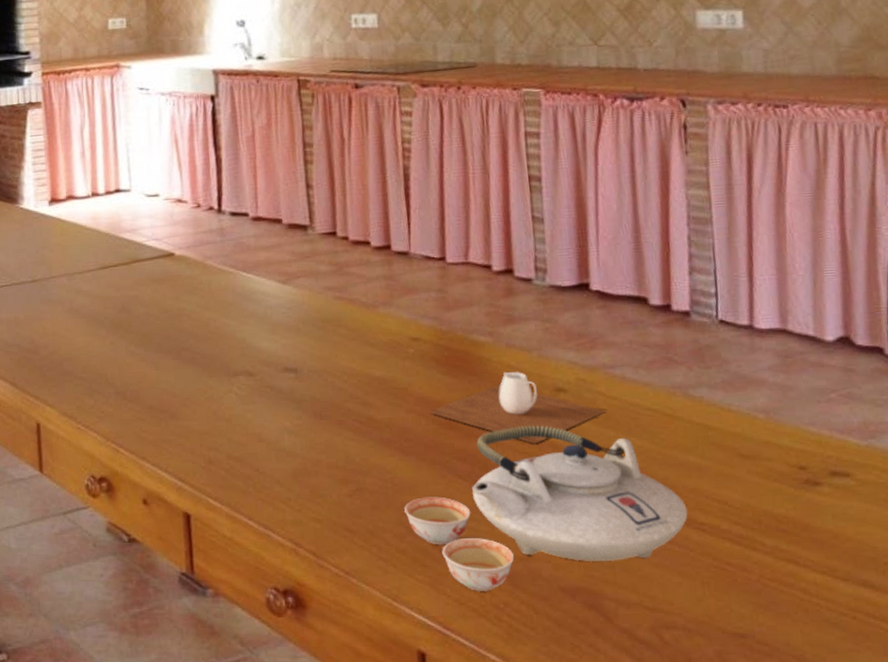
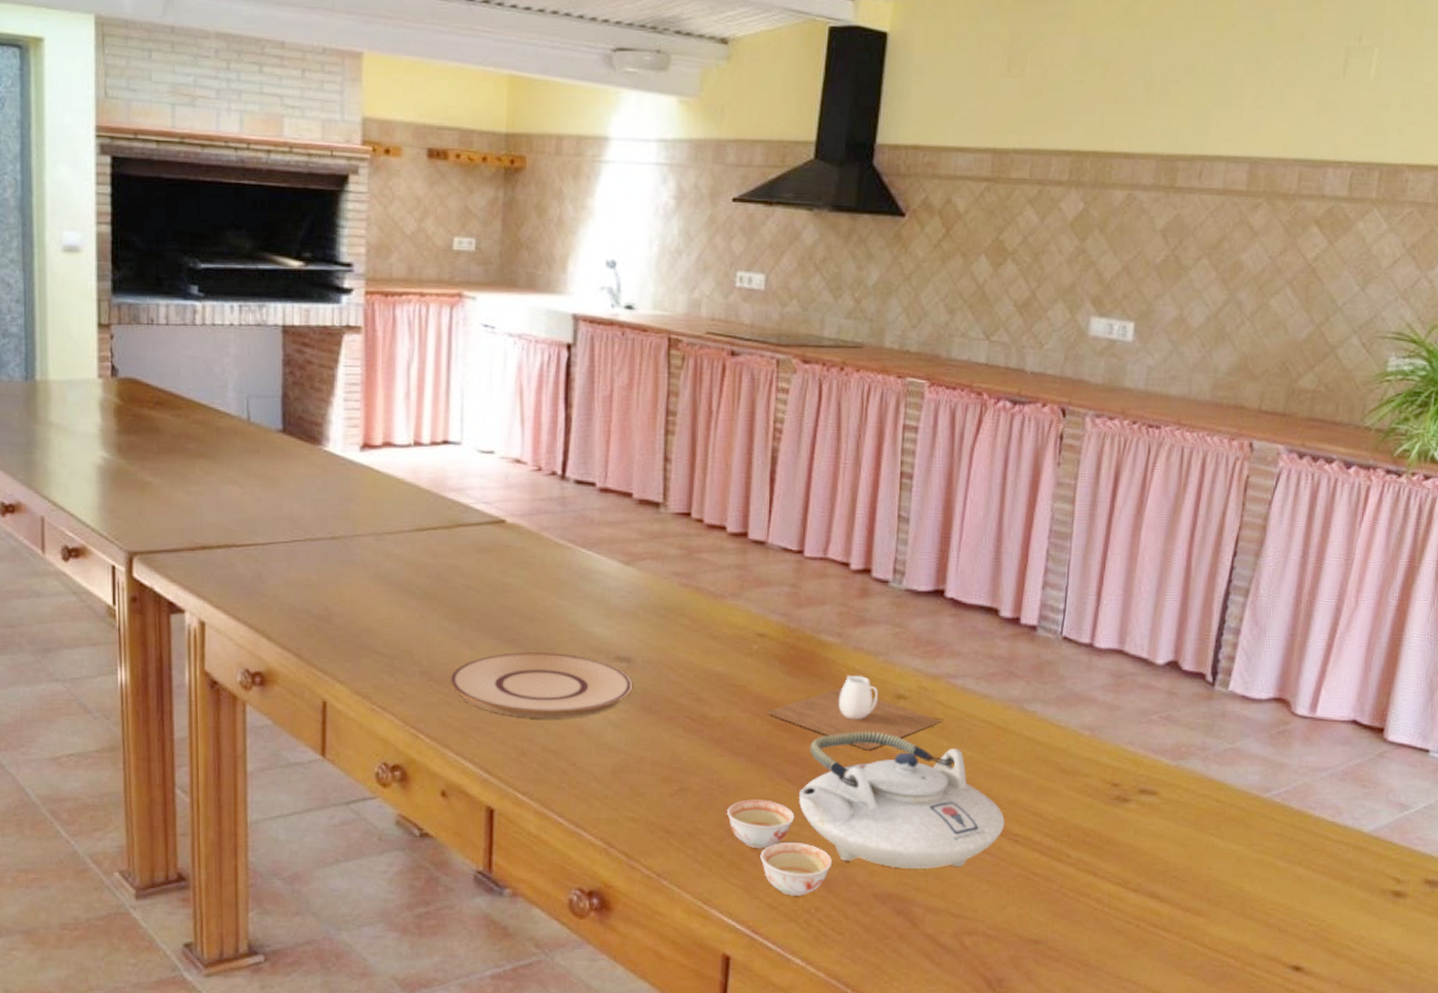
plate: none [140,368,302,429] -> present [449,652,633,718]

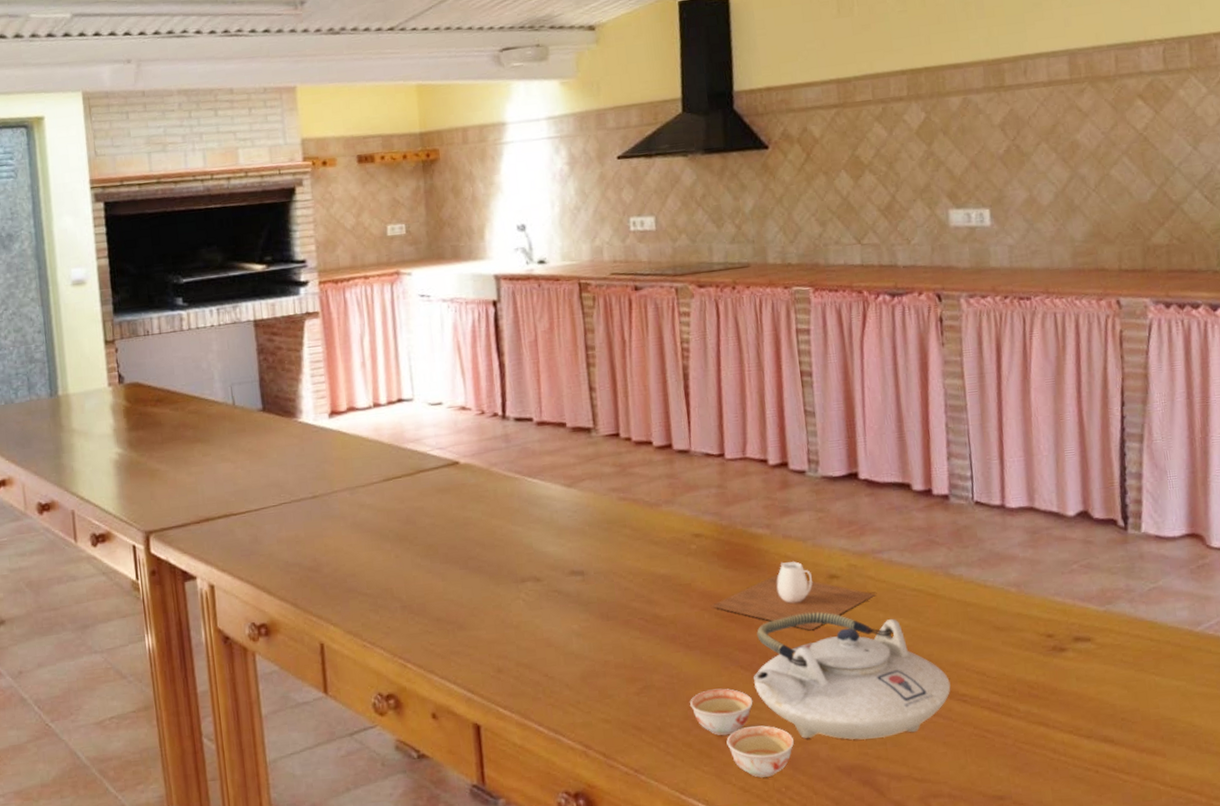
plate: present [449,652,633,718] -> none [427,574,589,638]

